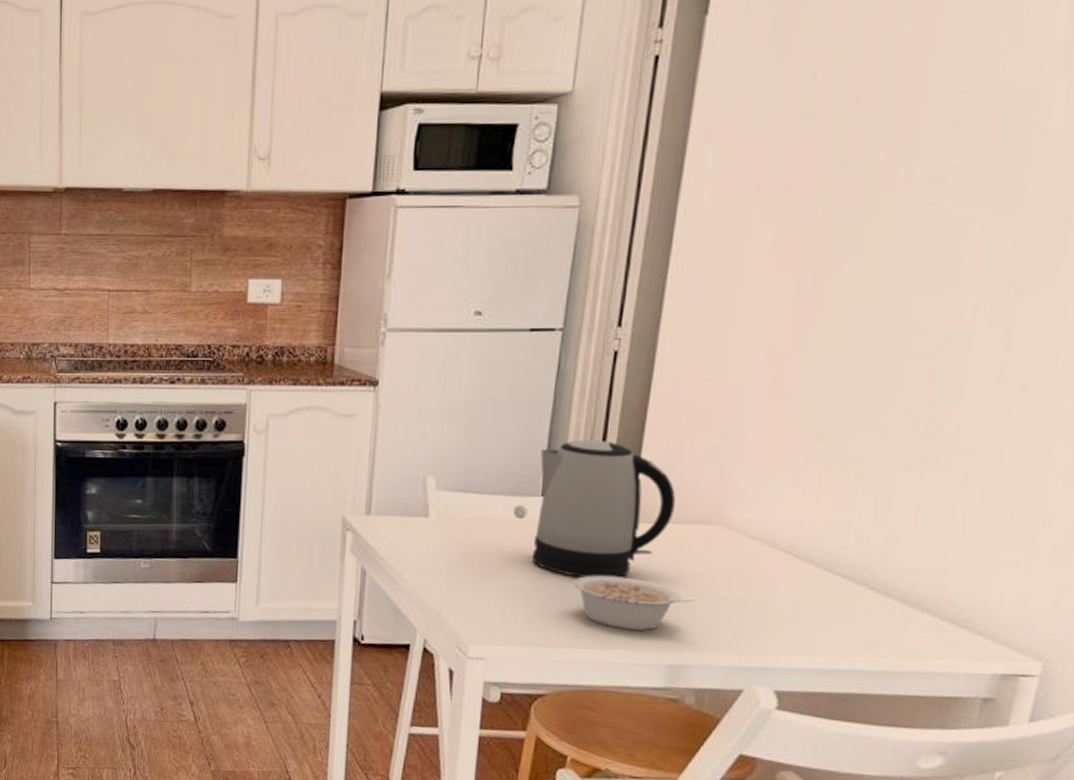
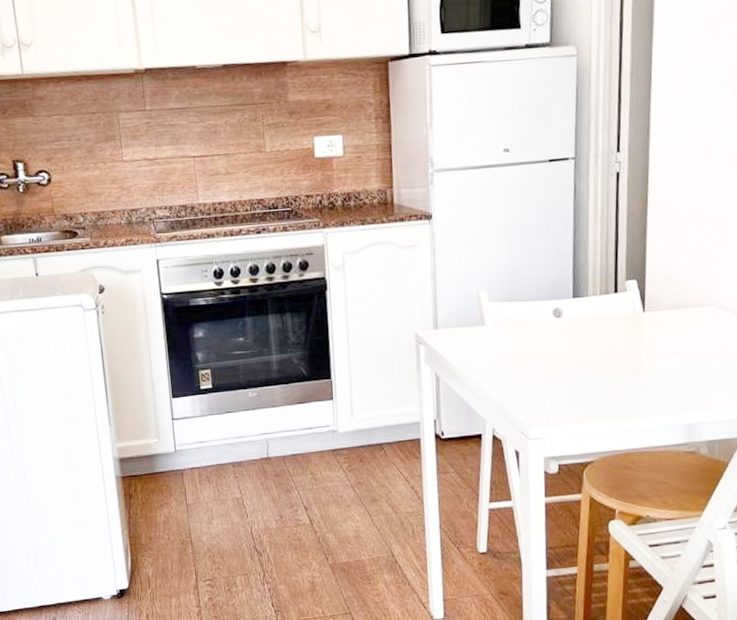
kettle: present [532,440,676,578] -> none [569,247,676,362]
legume: present [573,575,695,630] -> none [605,357,699,400]

